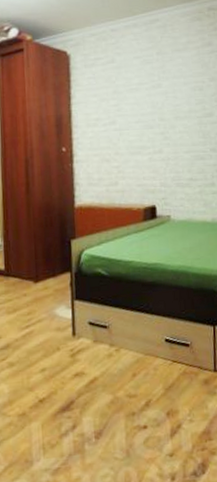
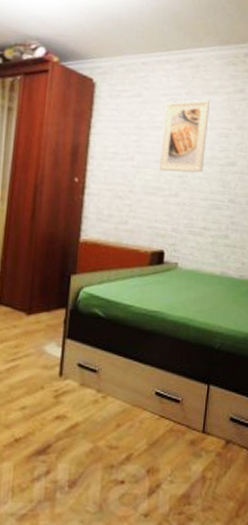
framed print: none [139,57,183,131] -> present [160,99,210,173]

